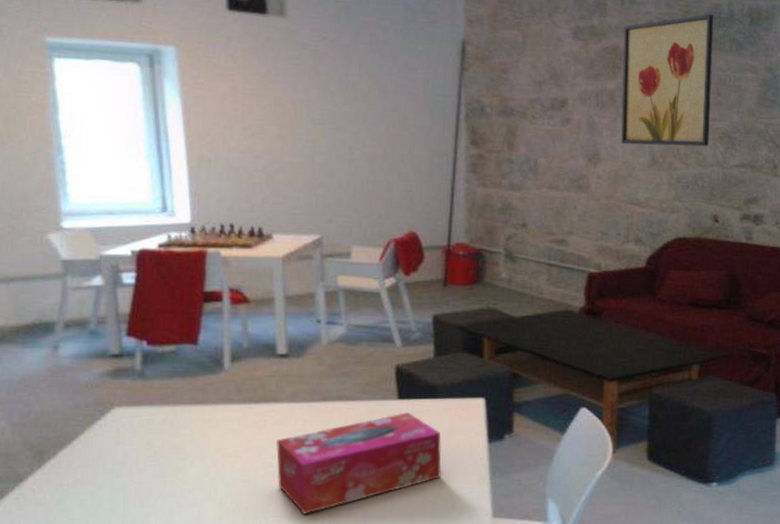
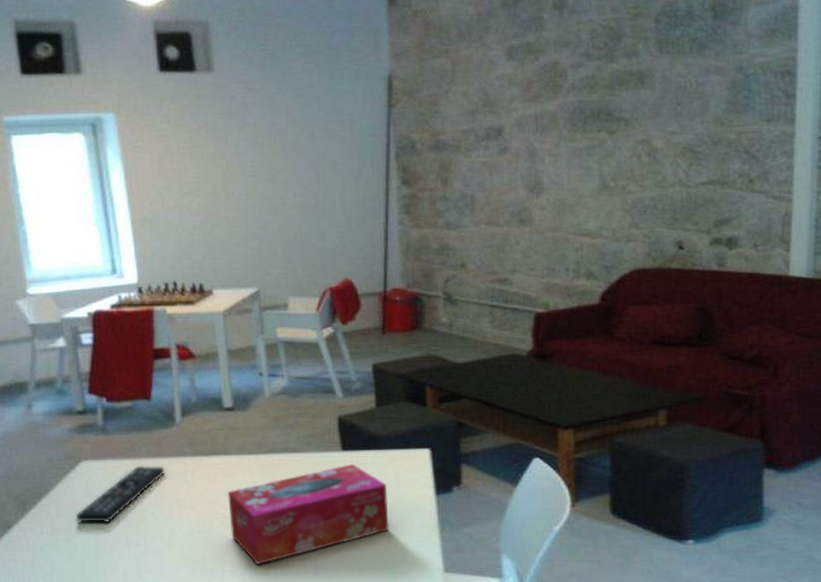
remote control: none [102,412,209,474] -> present [75,465,165,524]
wall art: present [621,14,714,147] -> none [563,13,669,170]

